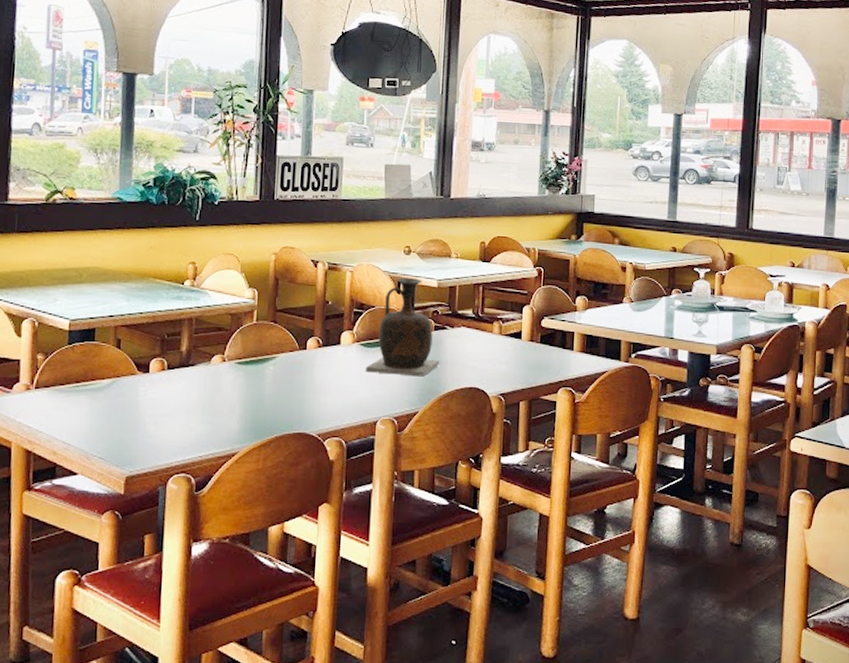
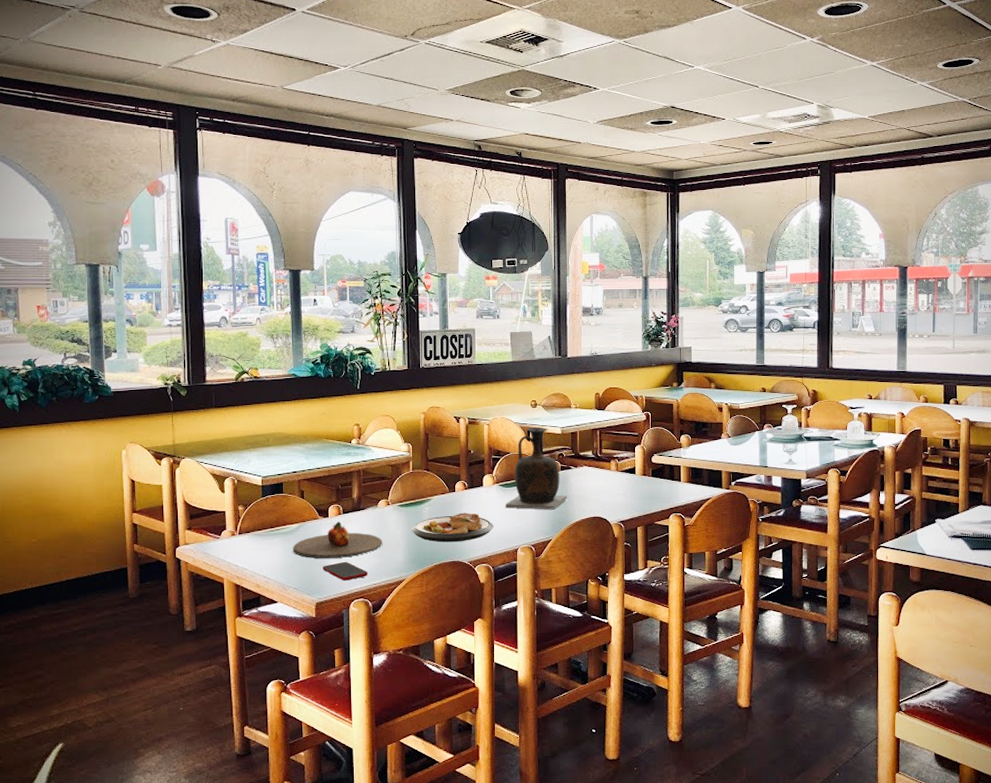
plate: none [101,379,214,423] -> present [292,521,383,558]
cell phone: none [137,428,193,451] -> present [322,562,368,581]
plate: none [249,375,350,410] -> present [410,513,494,543]

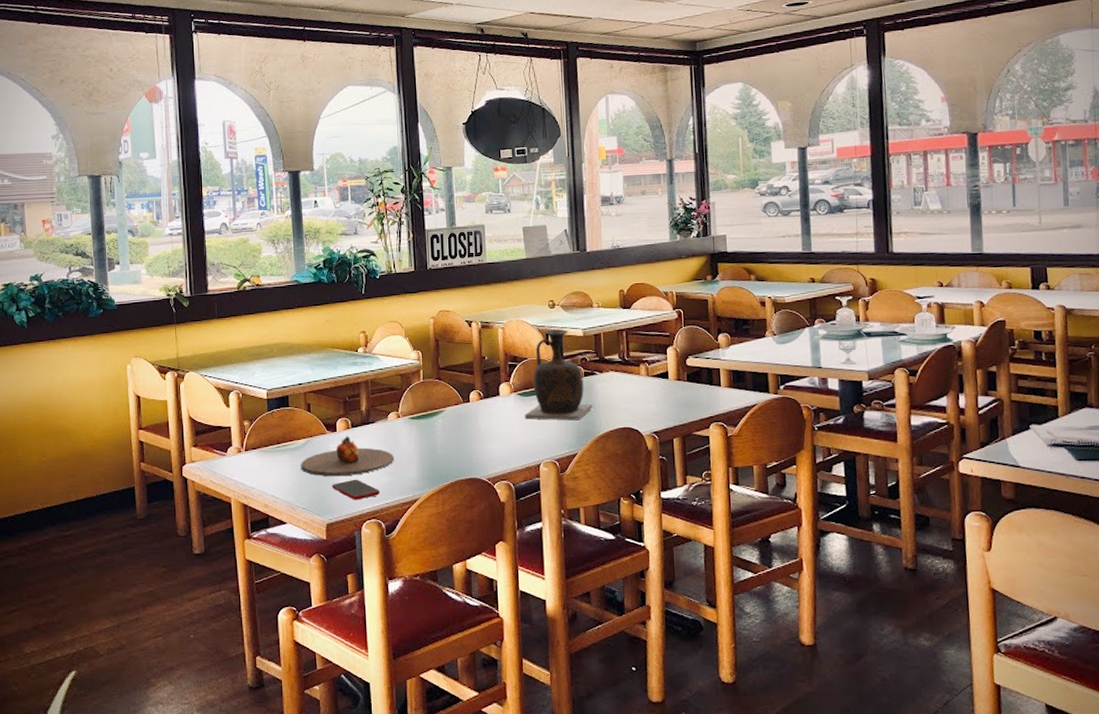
plate: present [410,513,494,543] -> none [423,425,513,458]

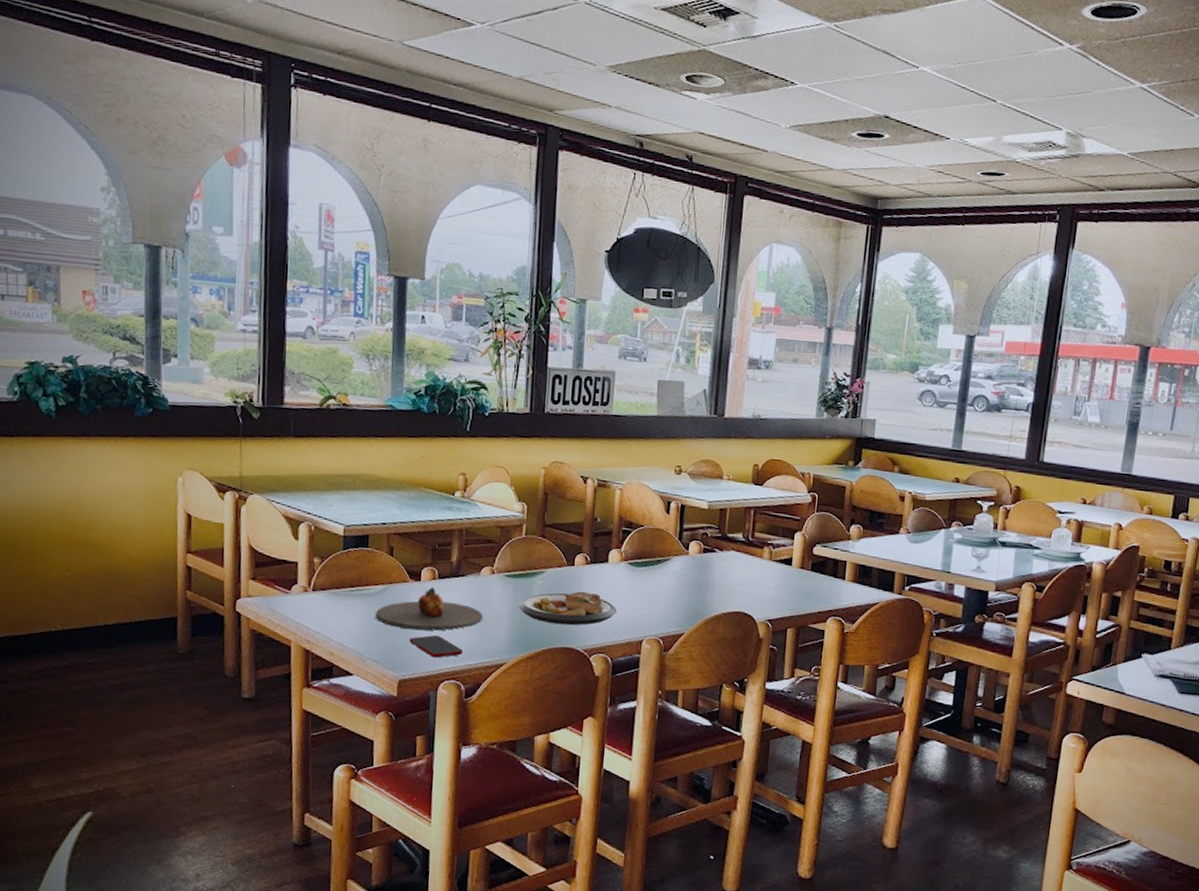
plate: none [423,425,513,458] -> present [517,591,617,626]
vase: present [524,329,593,421] -> none [632,498,708,599]

